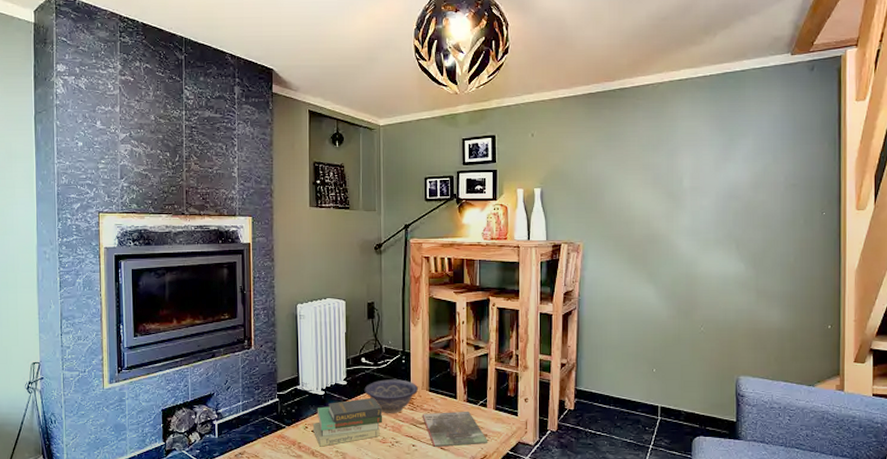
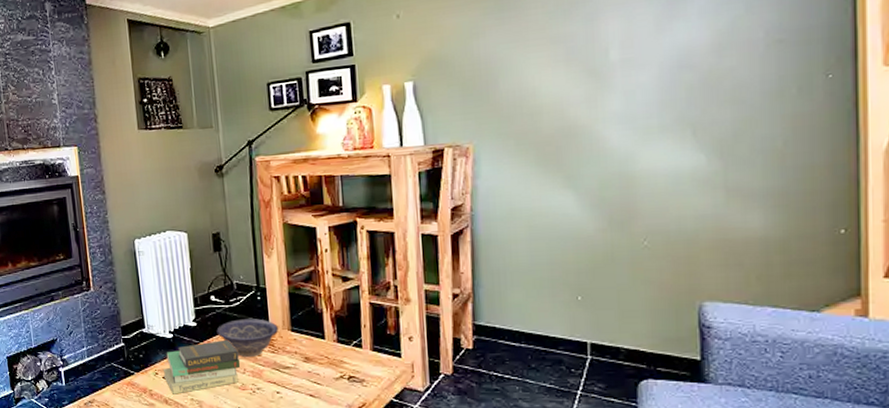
magazine: present [422,411,489,447] -> none [285,352,367,394]

